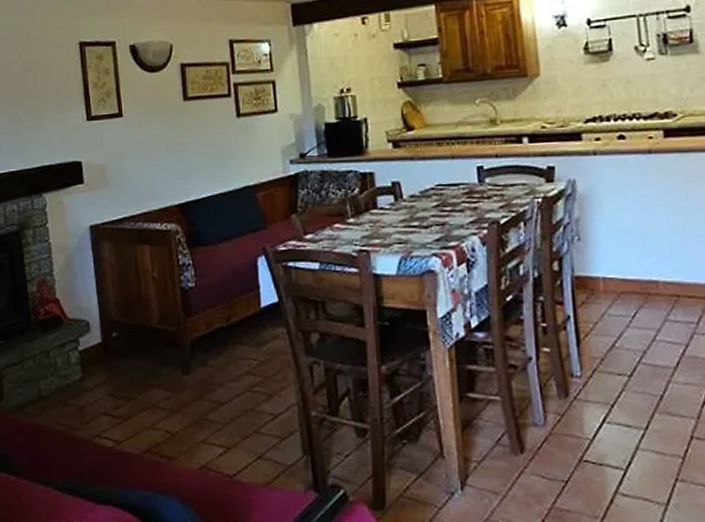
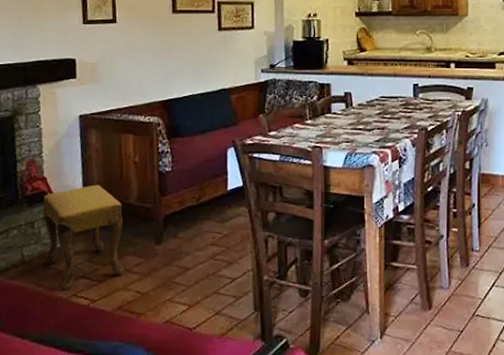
footstool: none [57,305,150,430] -> present [43,184,124,290]

